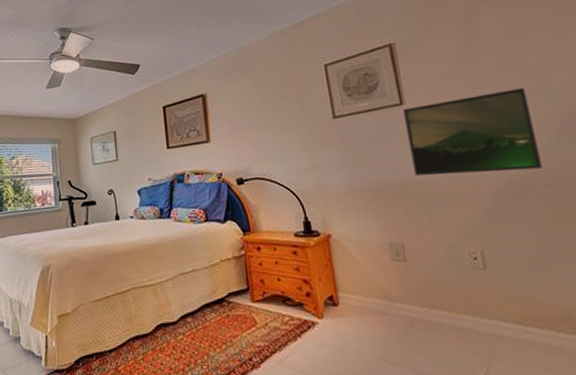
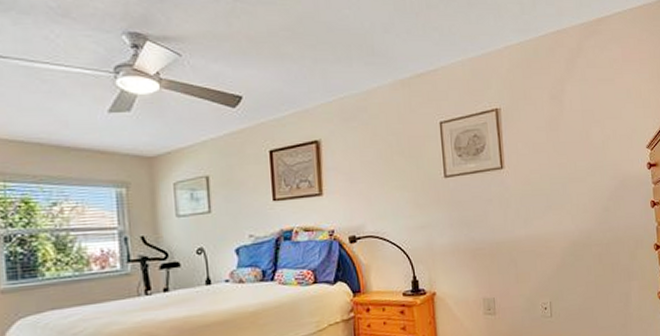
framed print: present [403,87,542,176] -> none [503,161,595,236]

